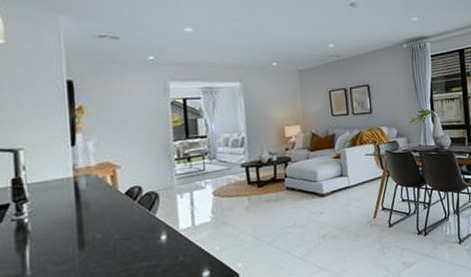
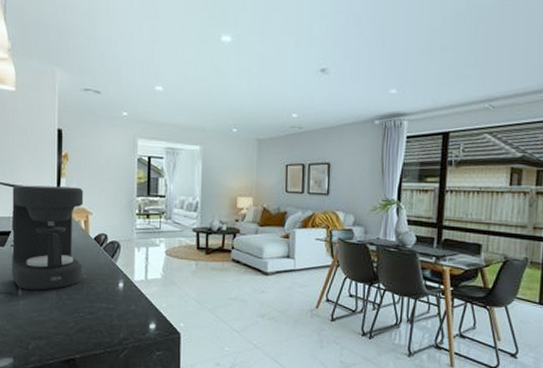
coffee maker: none [8,141,114,269] -> present [12,185,84,291]

